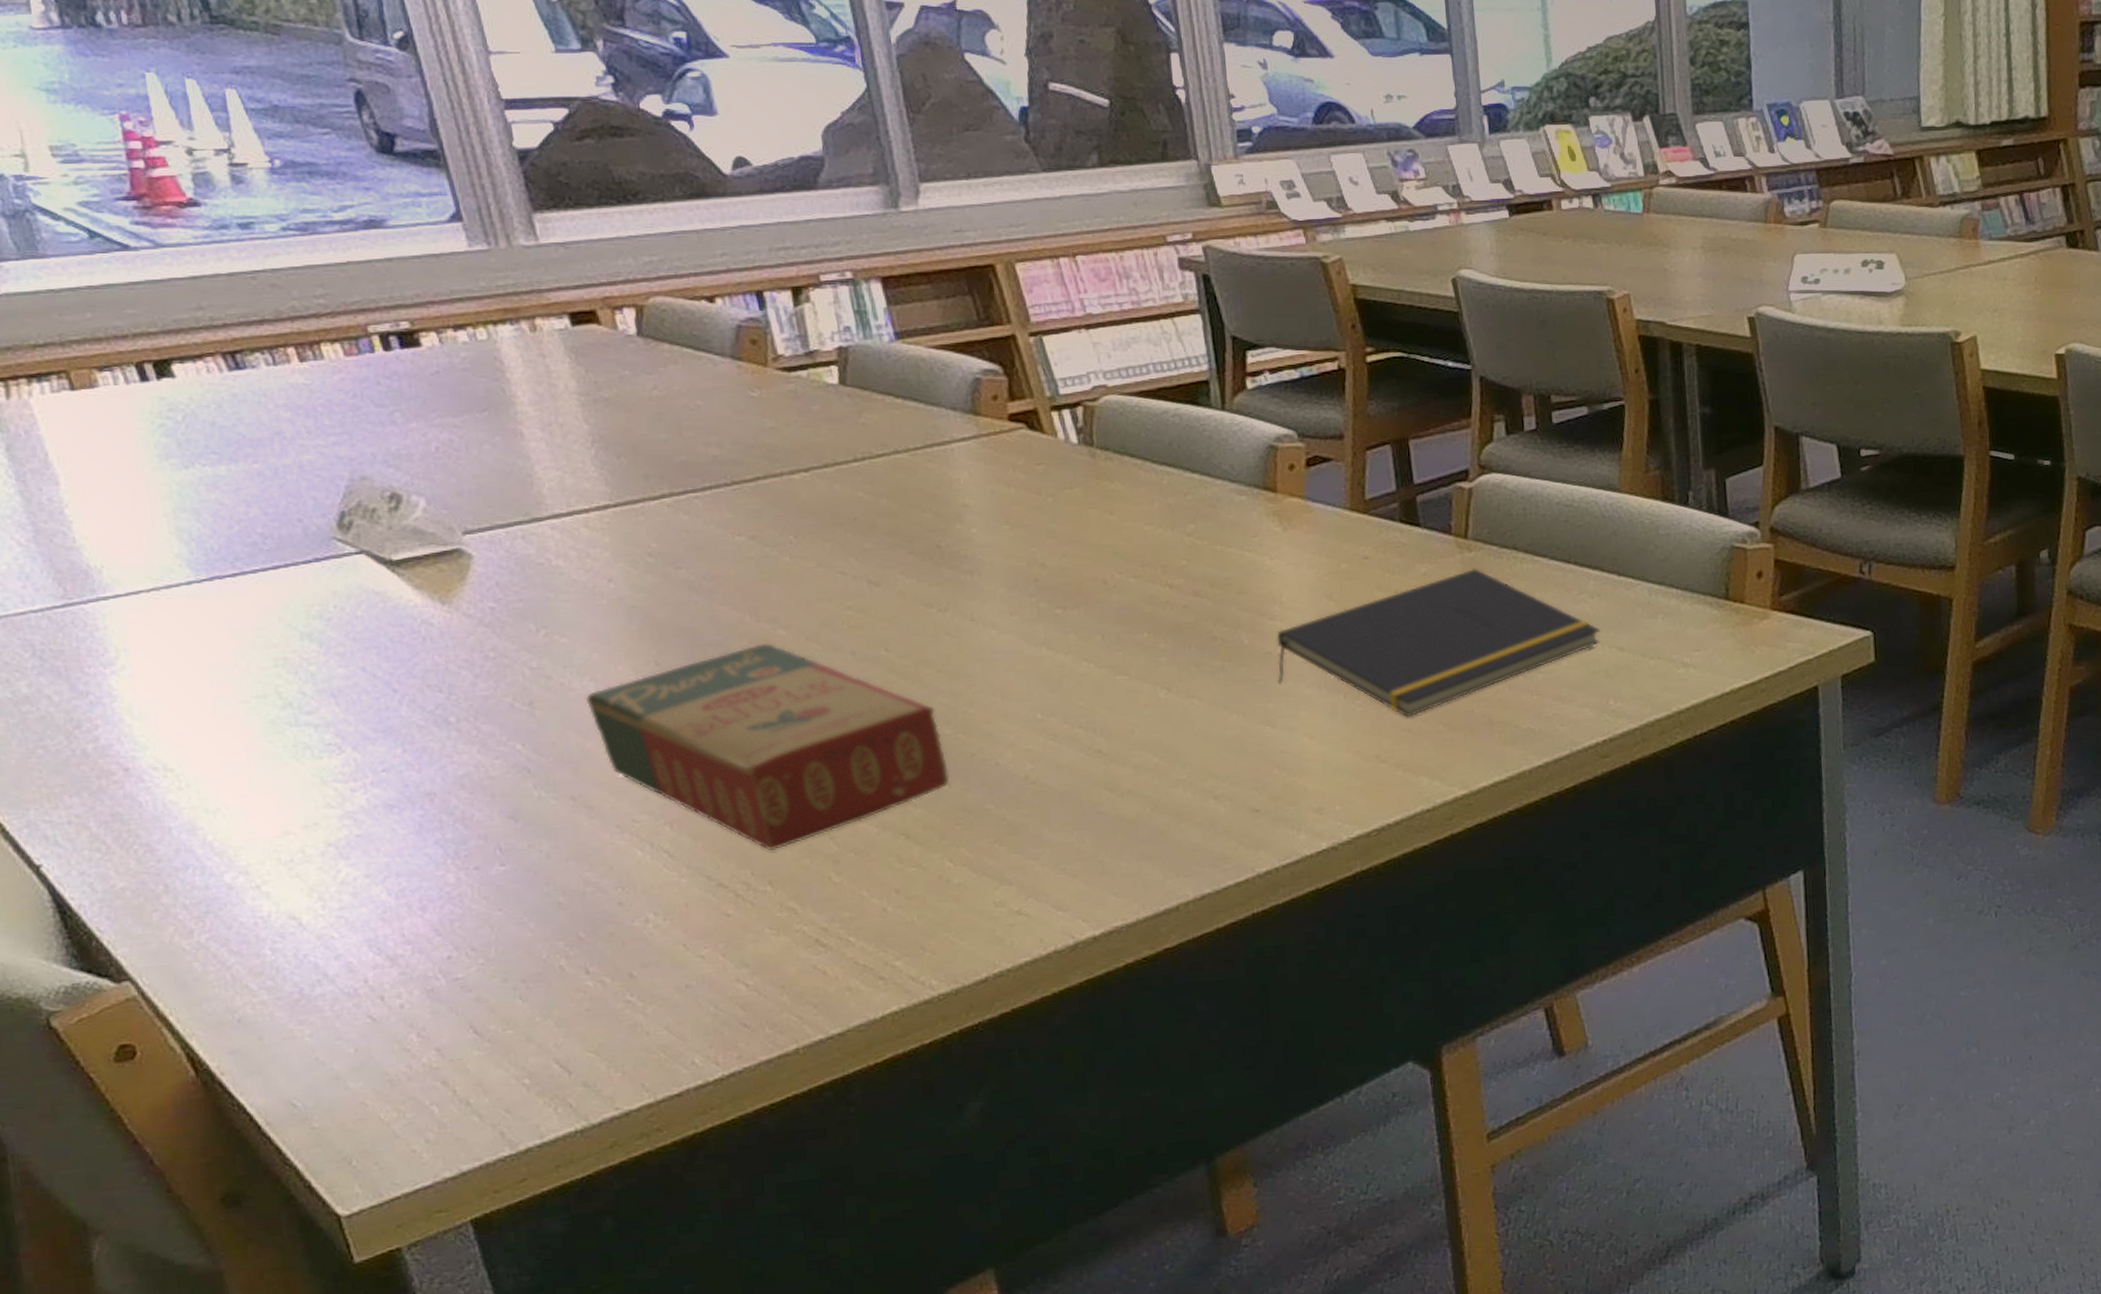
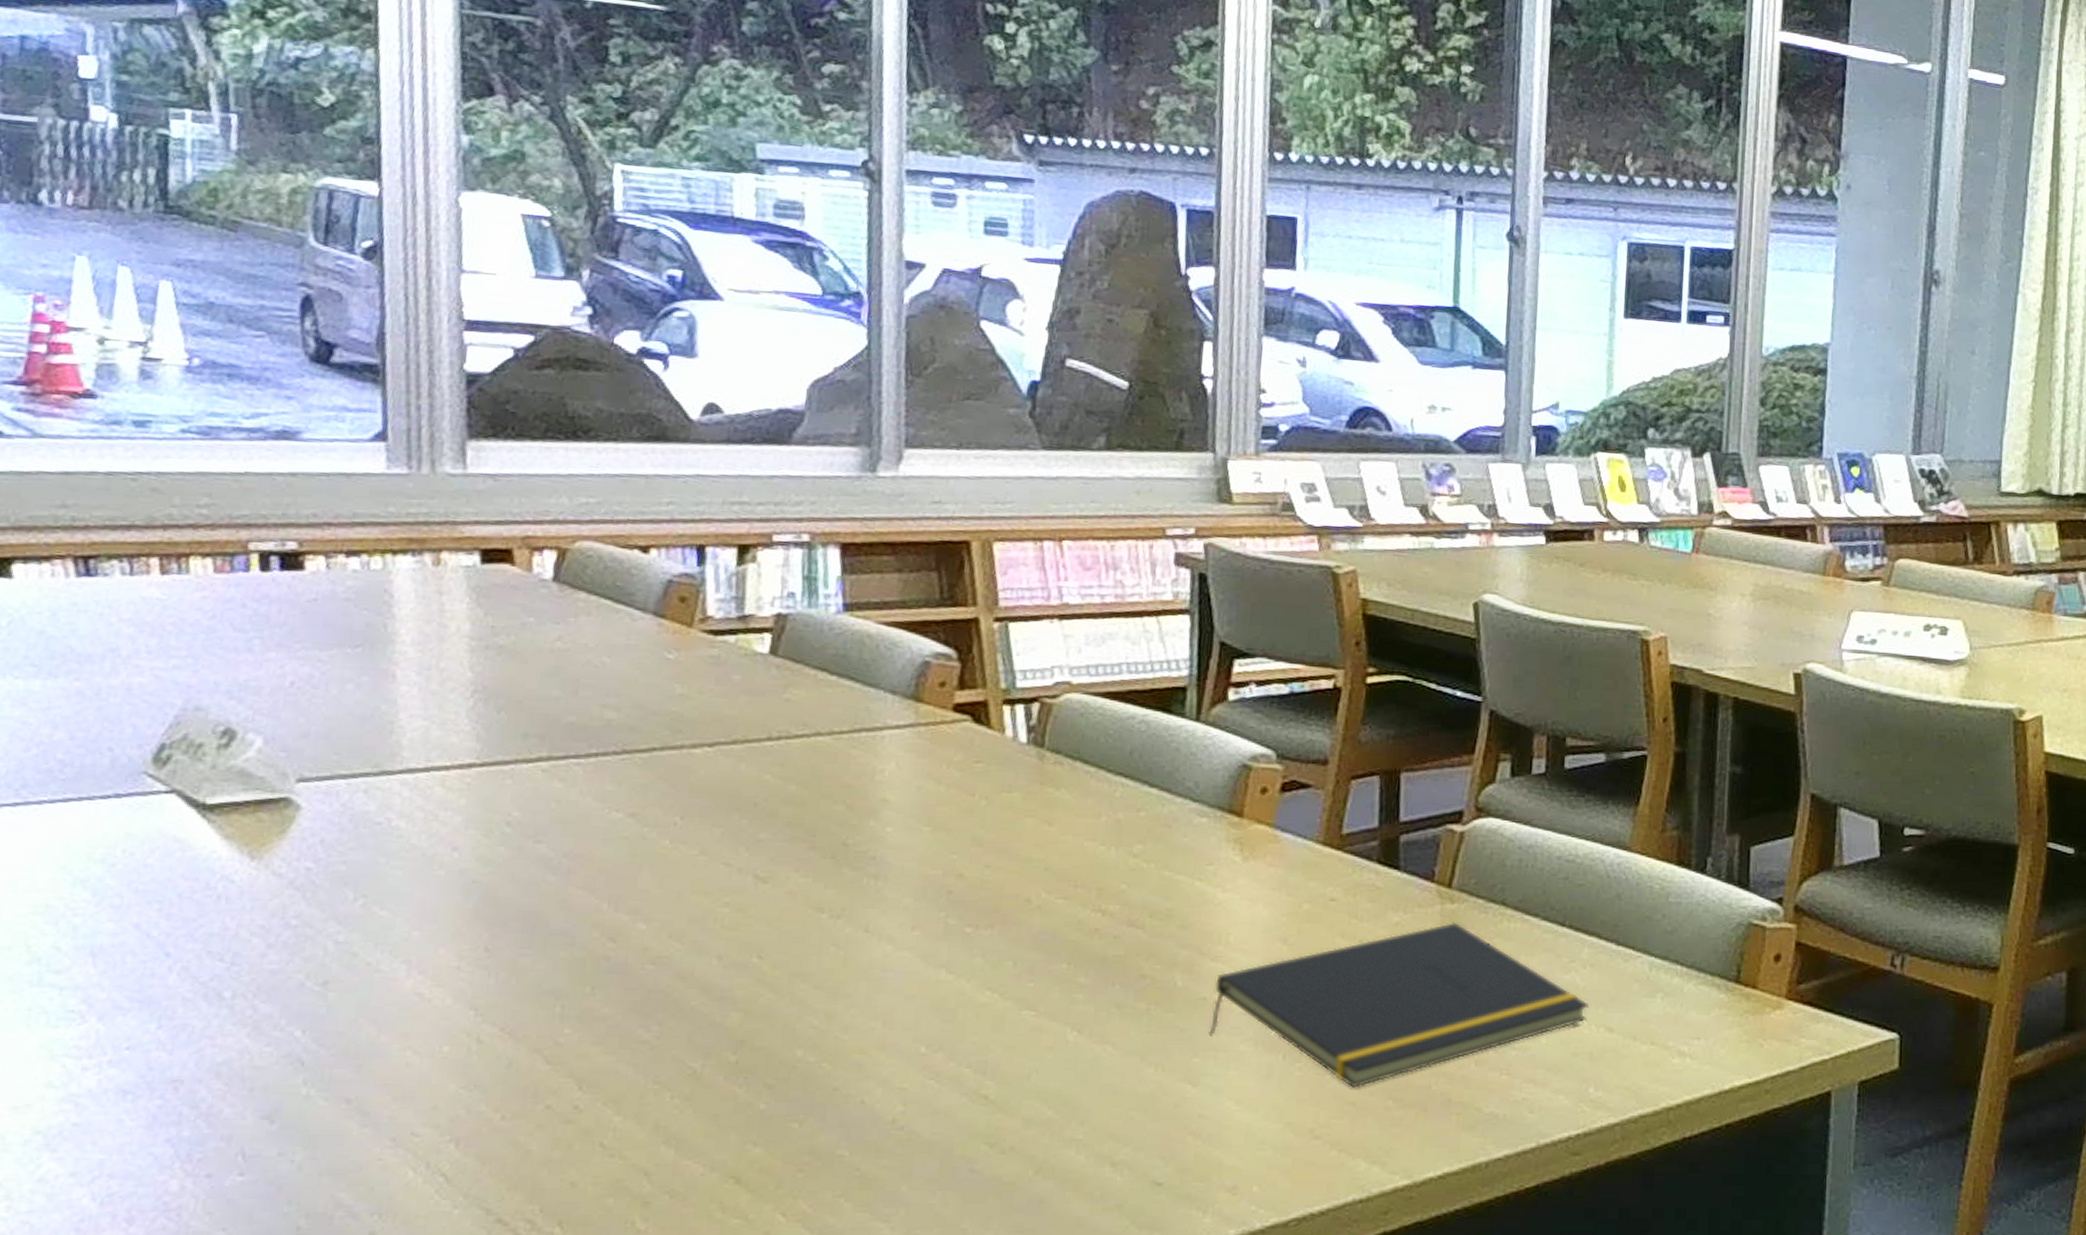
book: present [585,642,950,851] -> none [390,936,804,1185]

